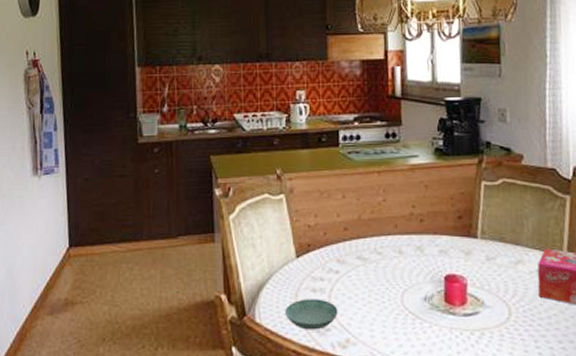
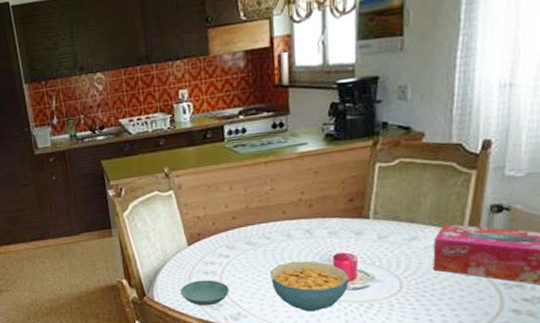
cereal bowl: none [380,281,460,340] -> present [269,261,350,311]

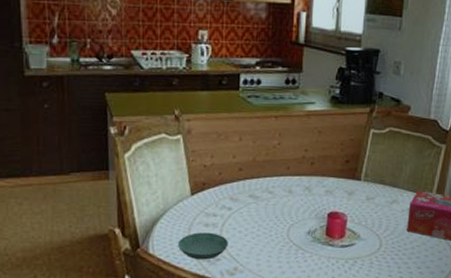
cereal bowl: present [269,261,350,311] -> none [269,217,339,267]

